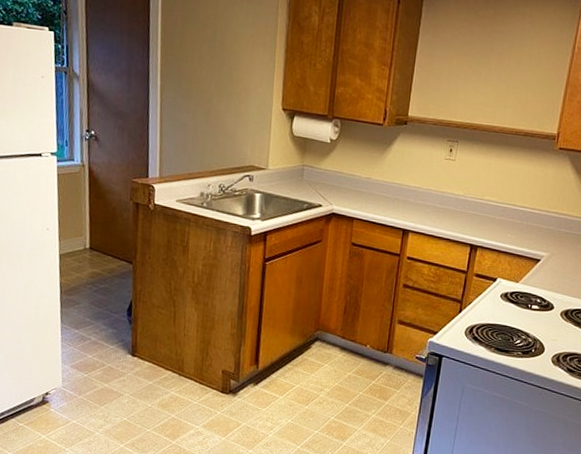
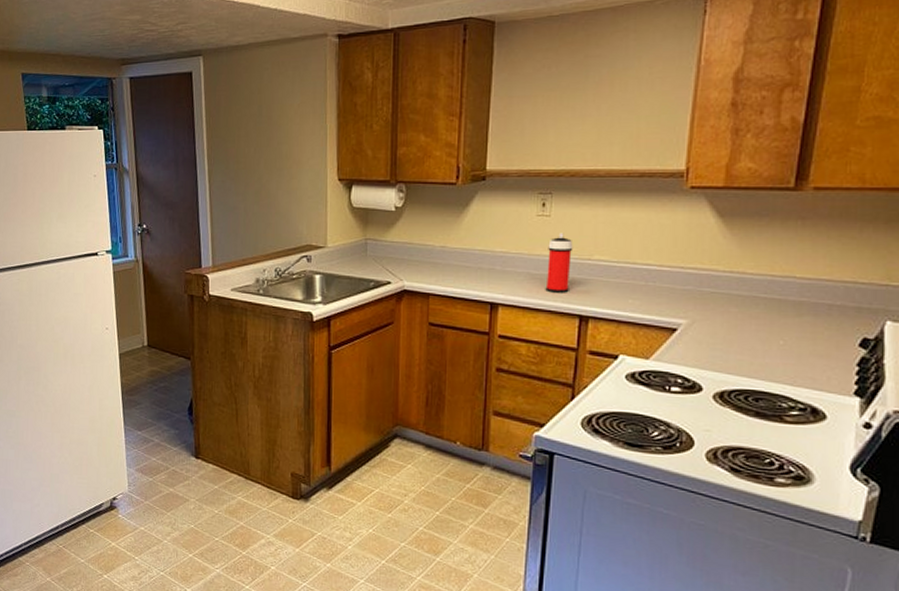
spray can: none [446,175,471,225] -> present [545,232,573,293]

